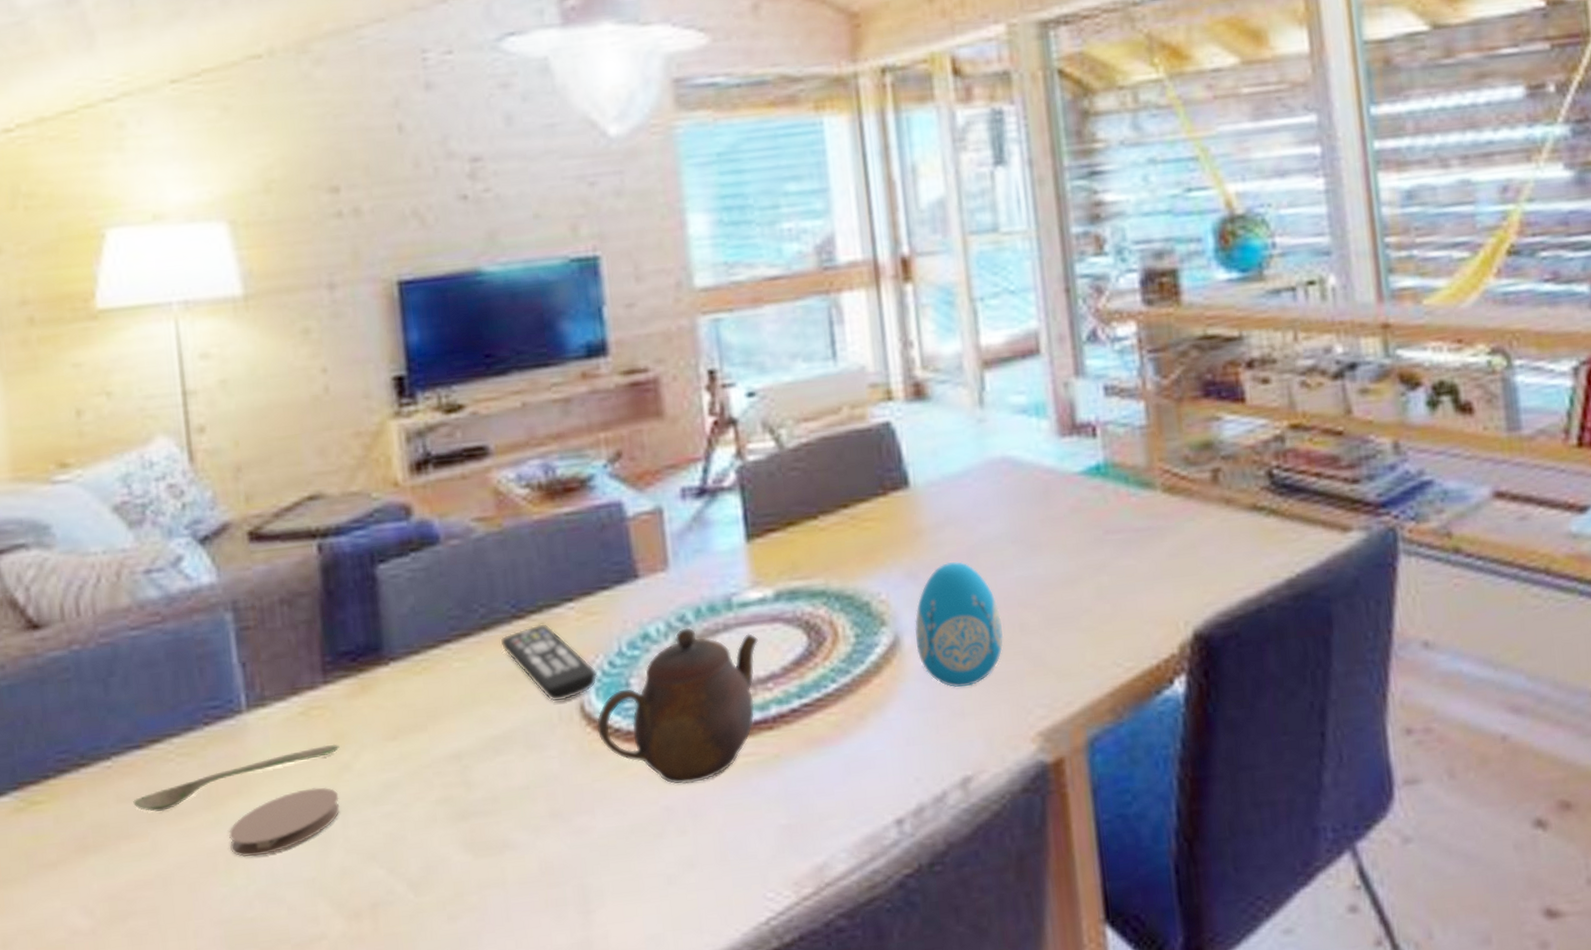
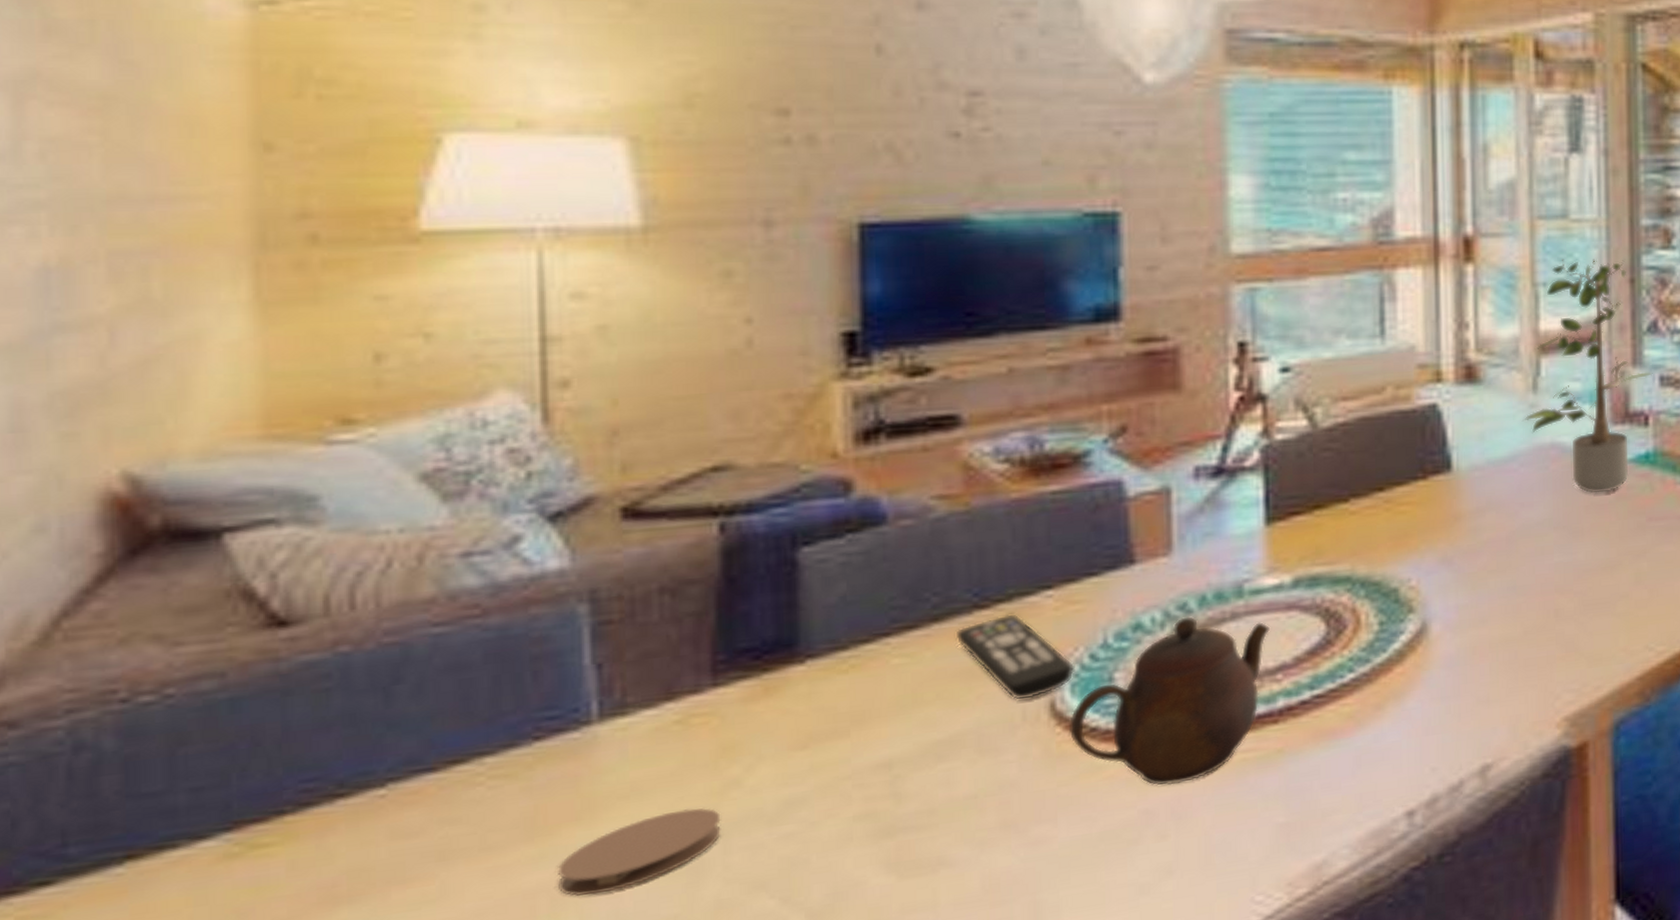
spoon: present [133,744,340,812] -> none [416,756,728,849]
decorative egg: present [914,561,1004,688] -> none [1444,547,1537,675]
potted plant: none [972,270,1097,507] -> present [1522,259,1653,494]

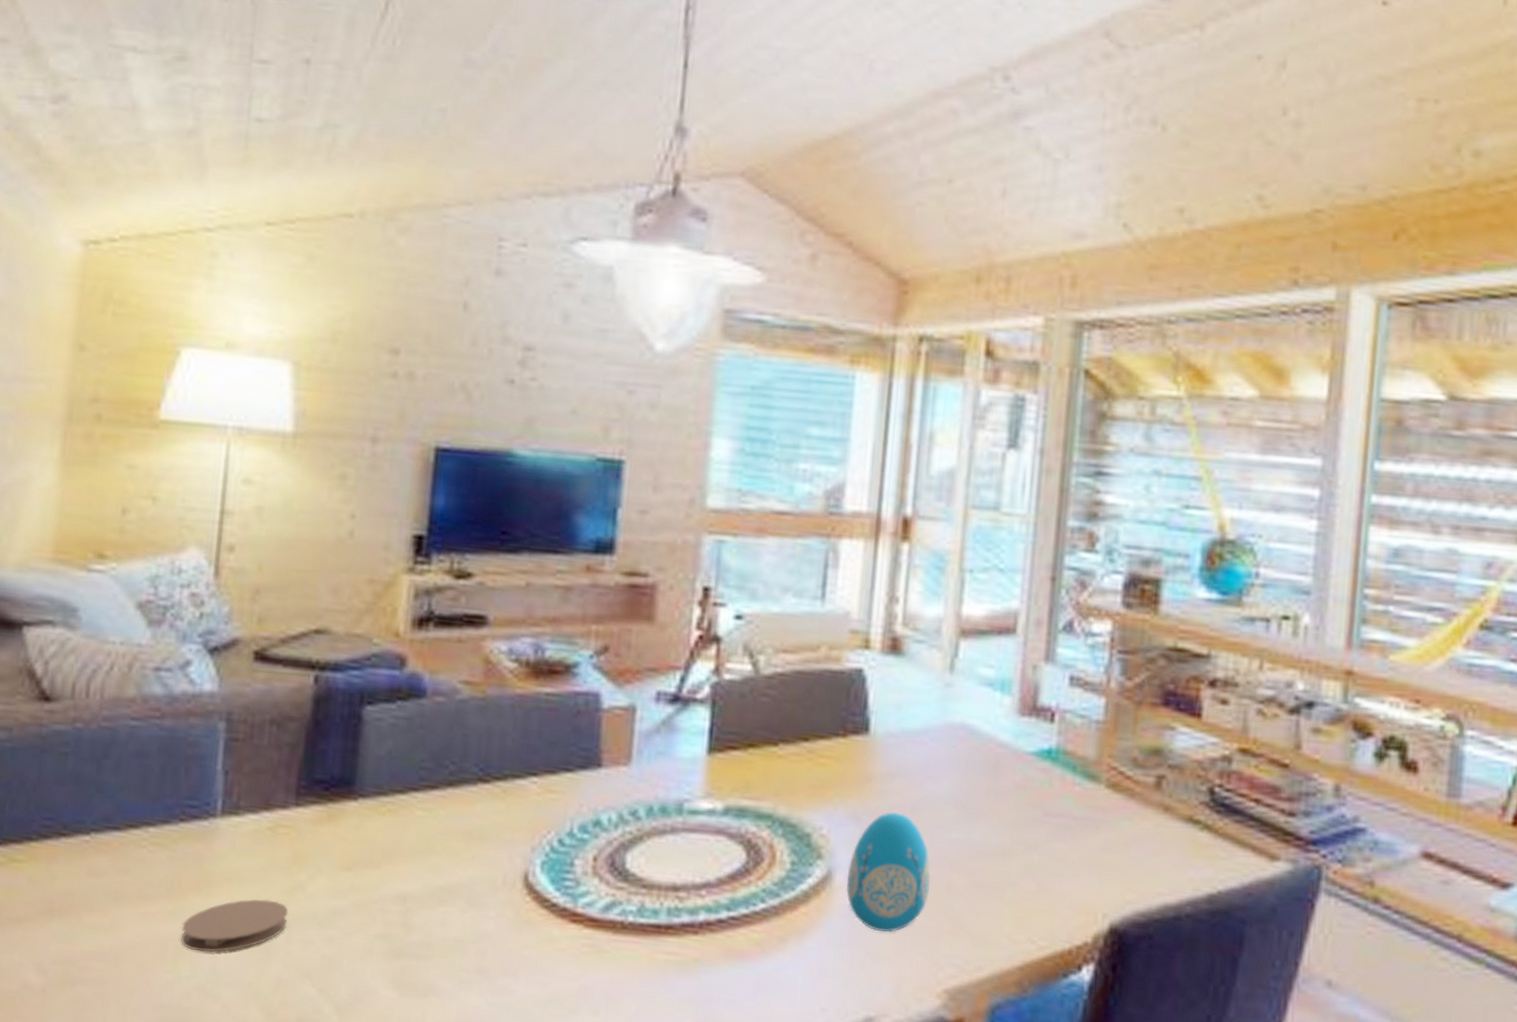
remote control: present [955,613,1076,701] -> none [463,790,547,868]
teapot: present [1069,617,1270,786] -> none [536,822,700,970]
decorative egg: none [1444,547,1537,675] -> present [846,811,931,933]
potted plant: present [1522,259,1653,494] -> none [937,549,1064,781]

